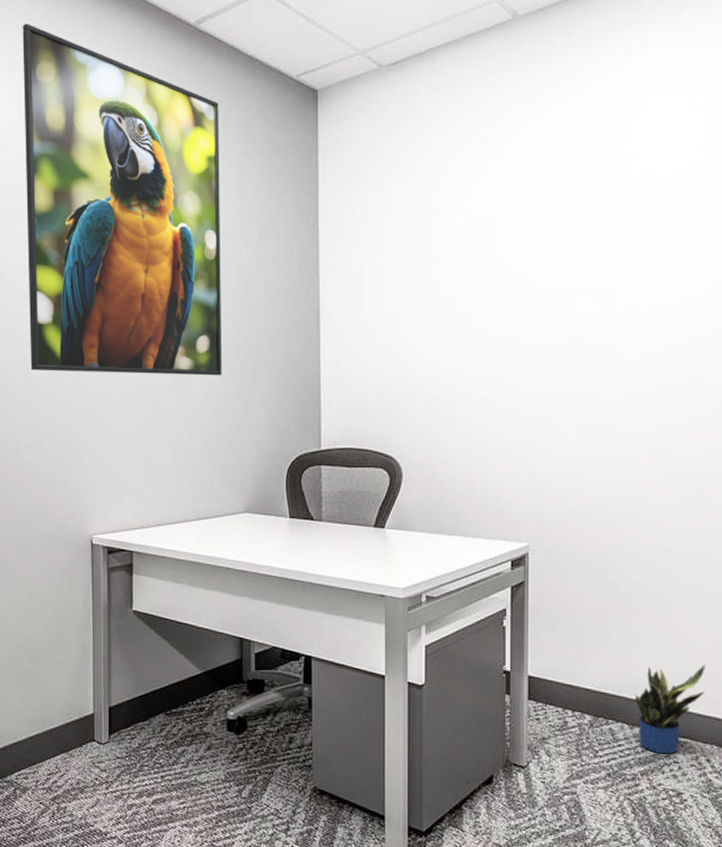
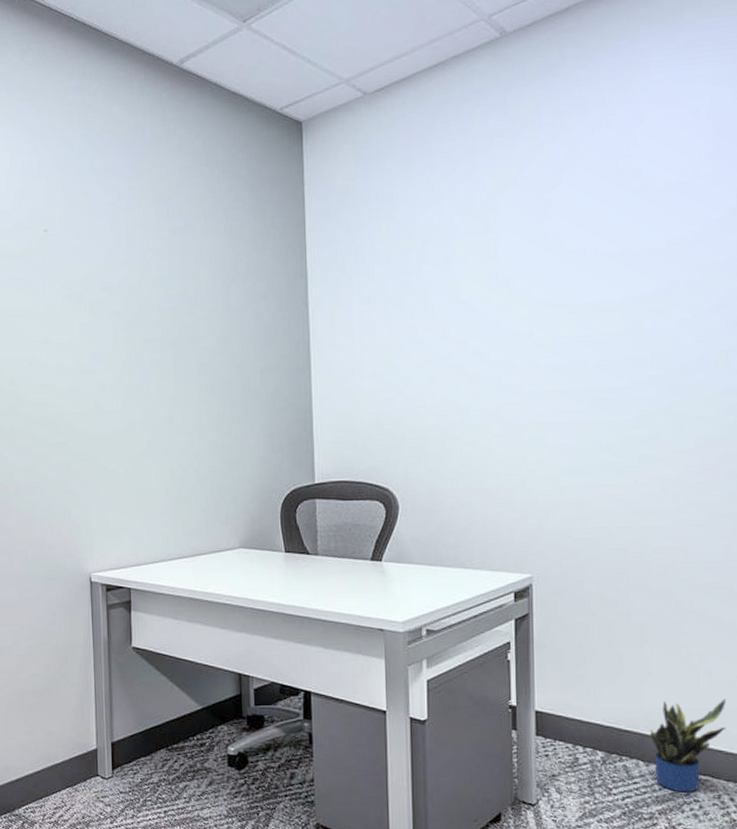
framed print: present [22,23,222,376] -> none [11,74,214,413]

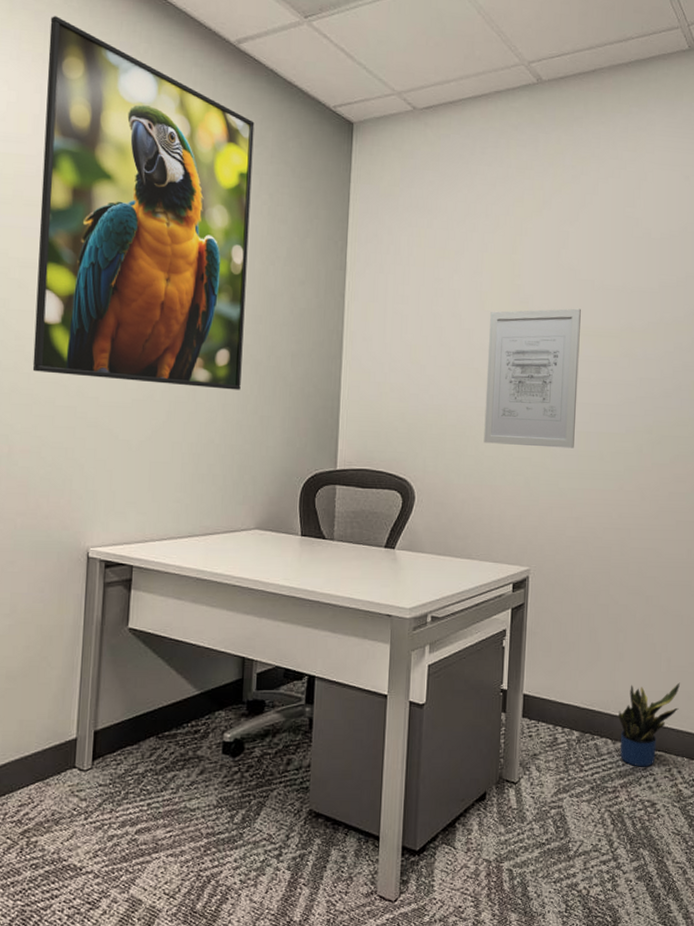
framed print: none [11,74,214,413] -> present [32,16,255,390]
wall art: none [466,283,575,444] -> present [483,308,581,449]

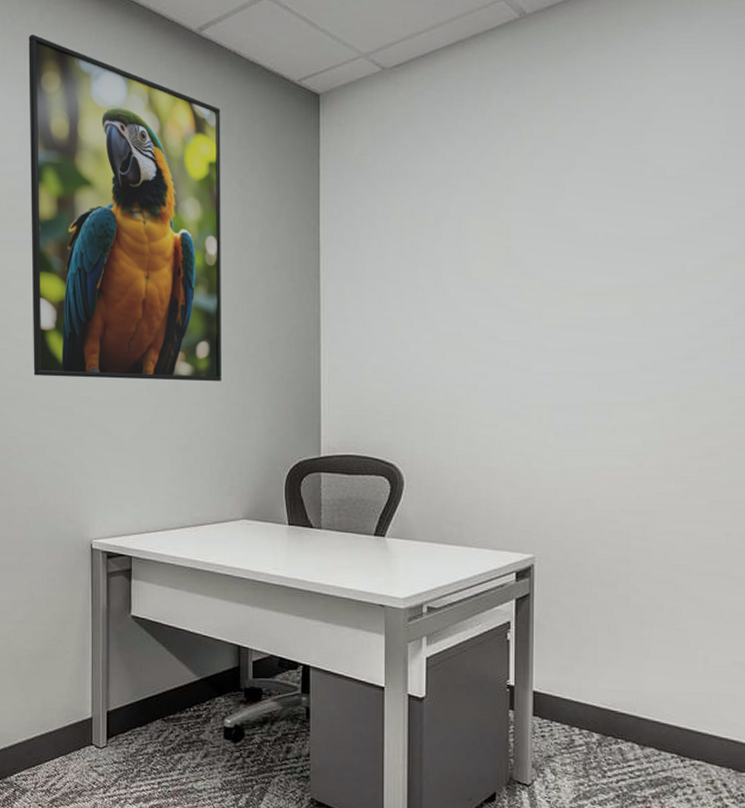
wall art: present [483,308,581,449] -> none [476,266,583,423]
potted plant: present [618,682,680,767] -> none [646,684,722,777]

